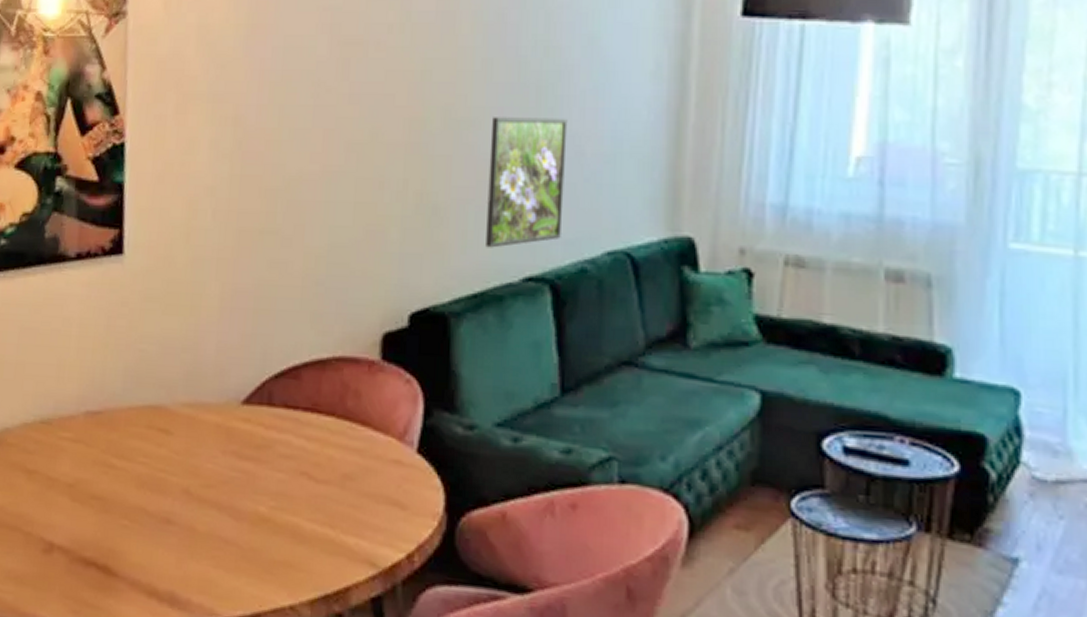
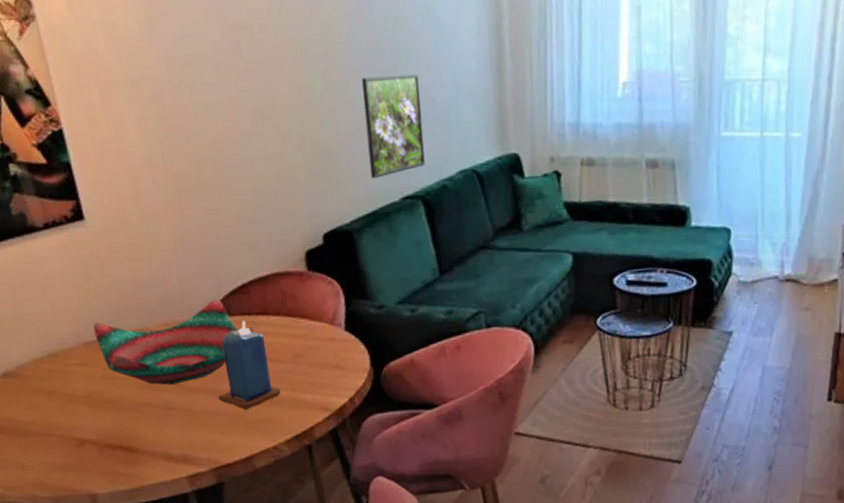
decorative bowl: none [100,380,298,489] -> present [93,299,255,385]
candle: none [233,415,316,543] -> present [219,320,281,409]

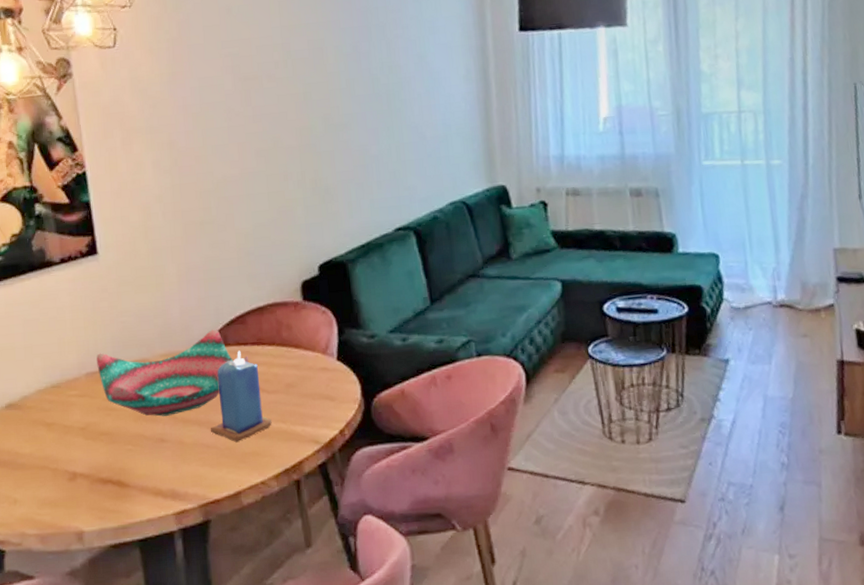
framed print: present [362,74,425,179] -> none [359,115,417,212]

